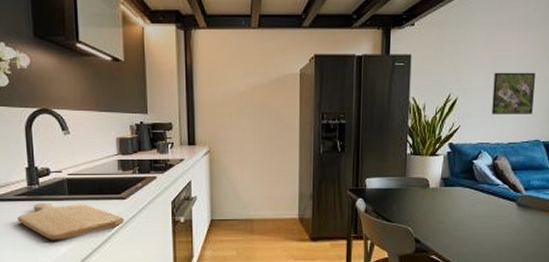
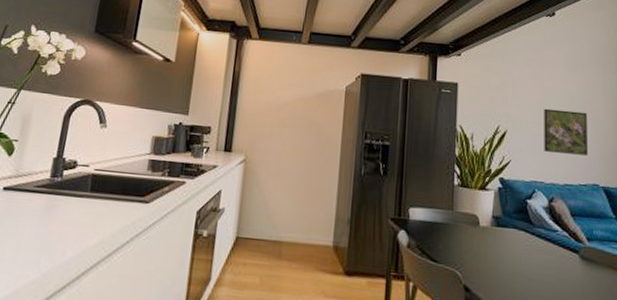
chopping board: present [18,202,125,240] -> none [30,197,144,243]

